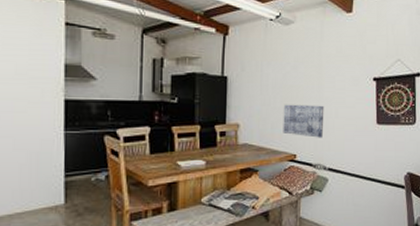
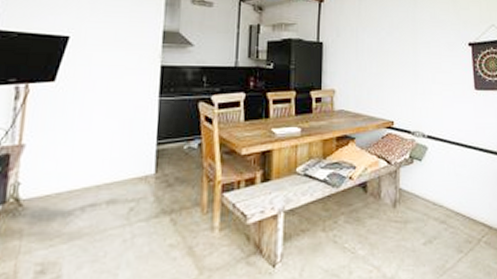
wall art: present [283,104,324,138] -> none [379,69,421,104]

